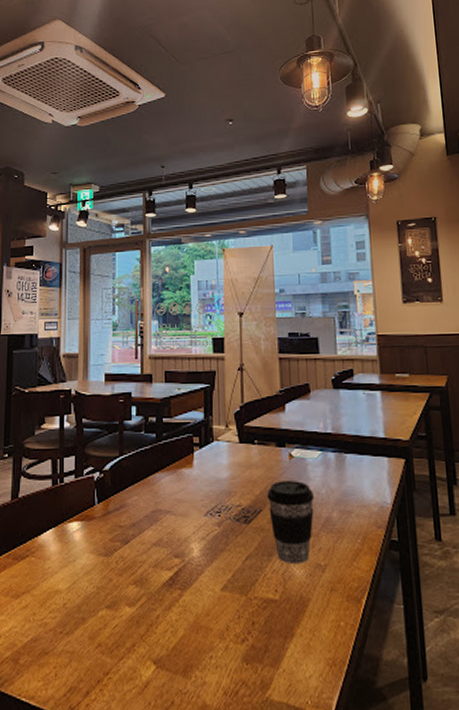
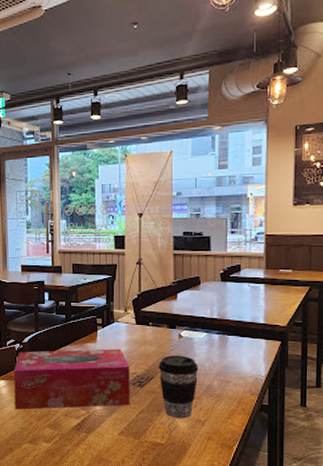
tissue box: none [91,474,235,562] -> present [13,349,130,410]

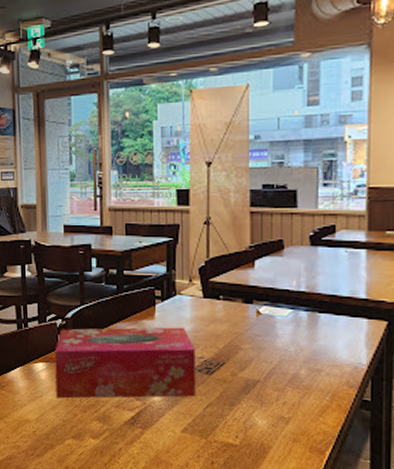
coffee cup: present [158,355,199,418] -> none [231,336,282,415]

